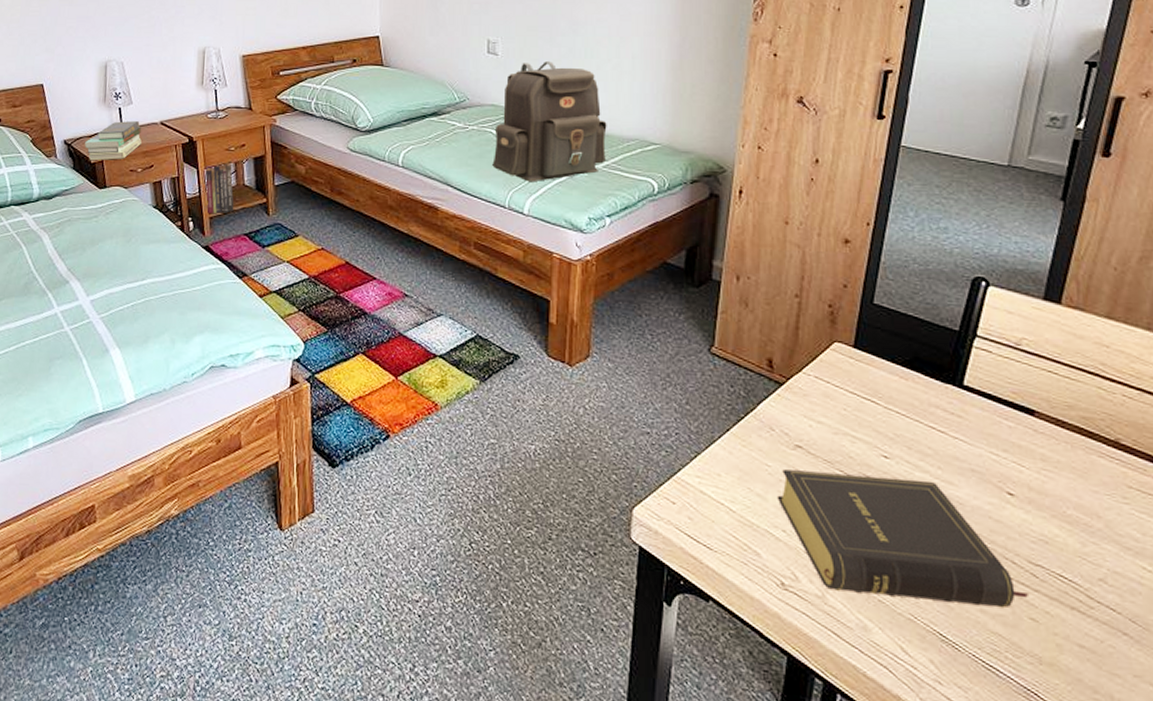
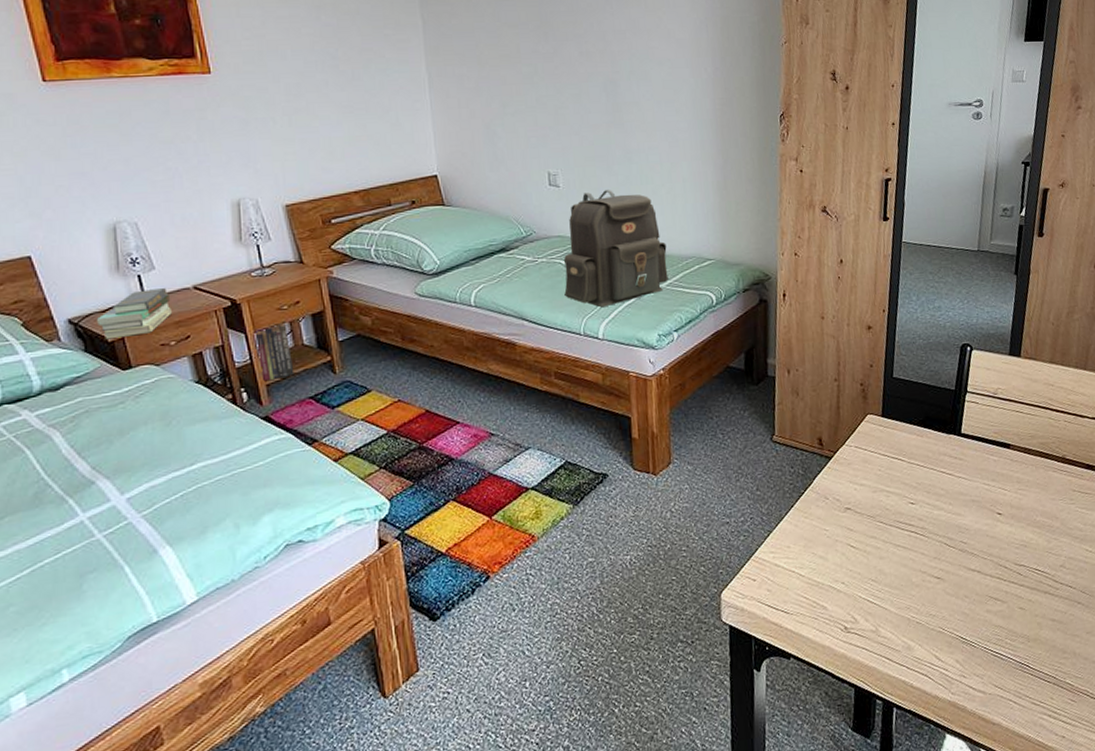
book: present [777,469,1030,609] -> none [835,516,1018,623]

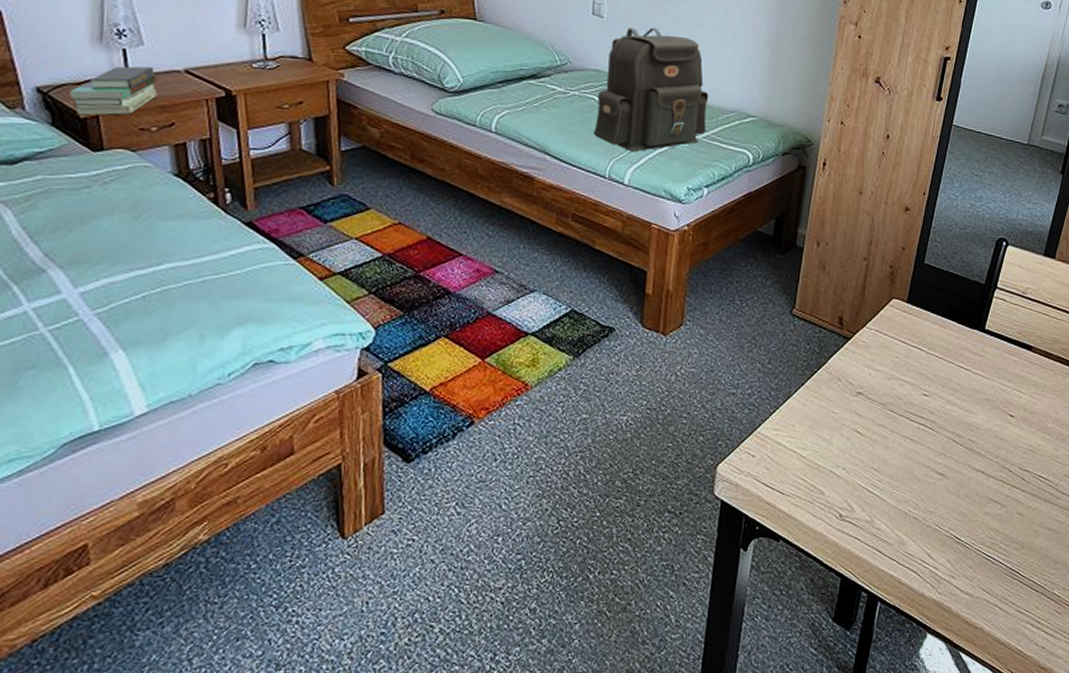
books: present [254,320,294,382] -> none [247,120,288,184]

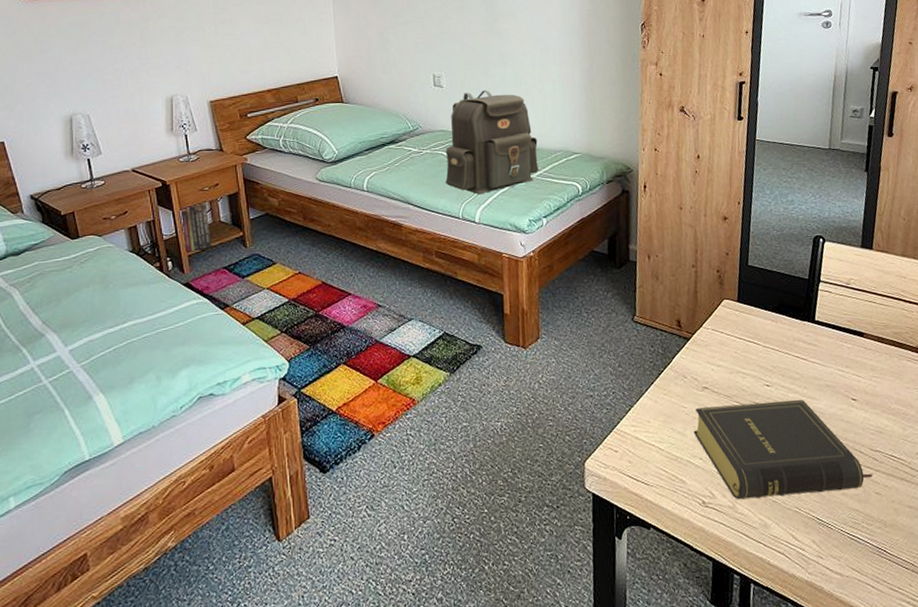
books: present [68,66,158,116] -> none [52,170,113,213]
books: none [247,120,288,184] -> present [180,200,212,253]
book: none [840,412,1019,515] -> present [693,399,874,500]

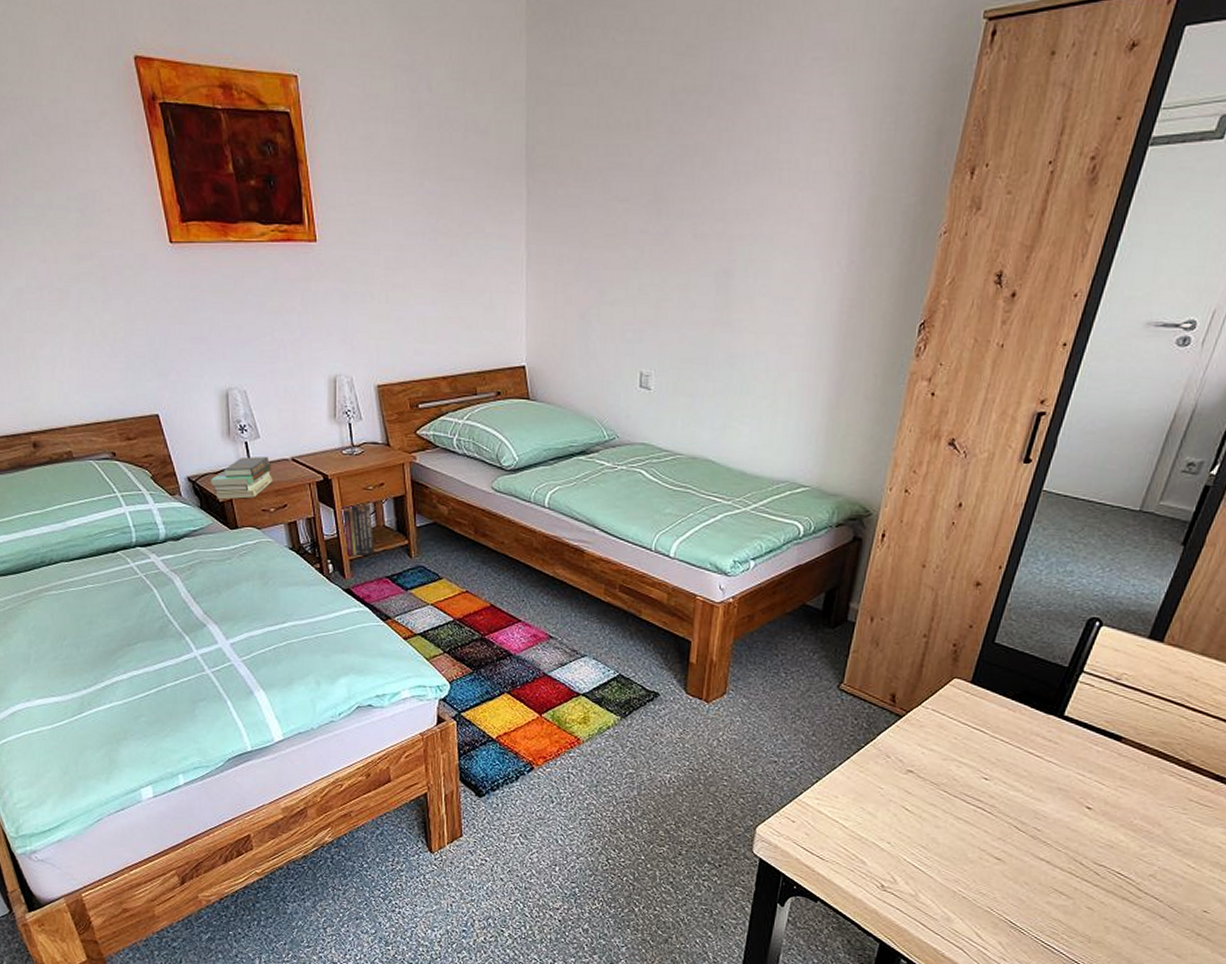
books: none [52,170,113,213] -> present [210,456,272,500]
backpack: present [445,89,539,195] -> none [640,396,758,525]
book: present [693,399,874,500] -> none [885,791,1091,900]

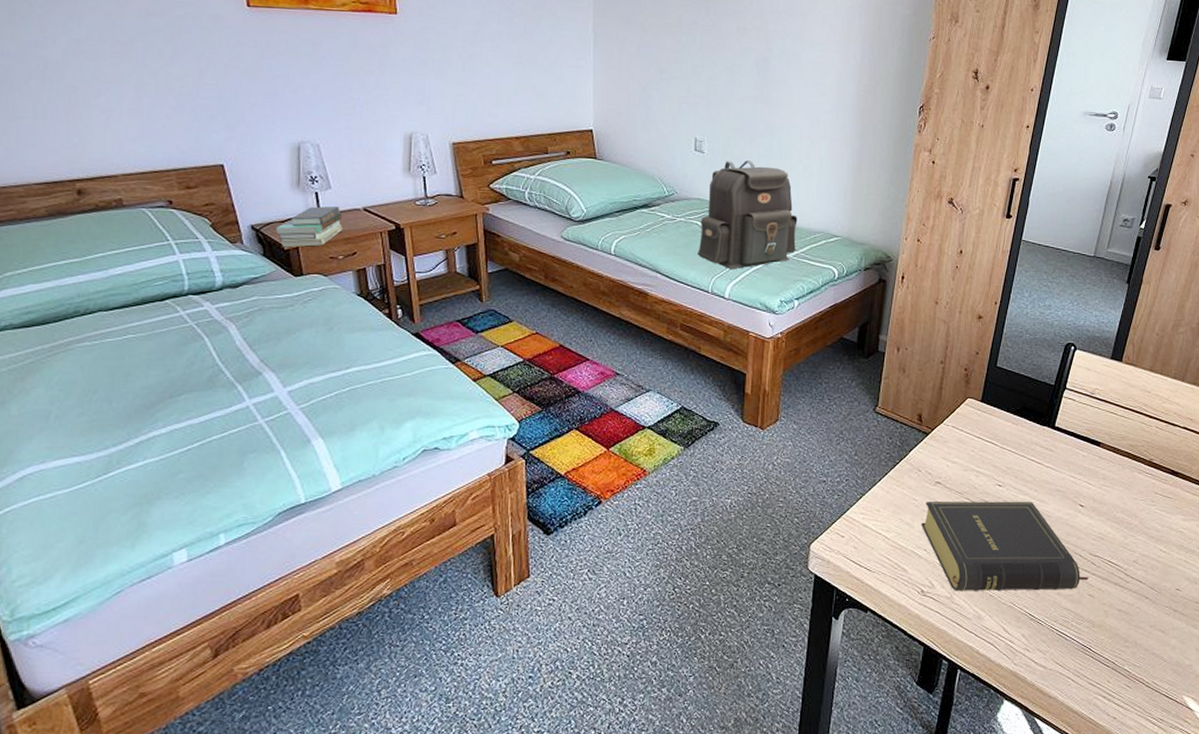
books: present [342,500,375,556] -> none [413,248,446,302]
backpack: none [640,396,758,525] -> present [698,159,798,270]
book: none [885,791,1091,900] -> present [921,501,1090,592]

